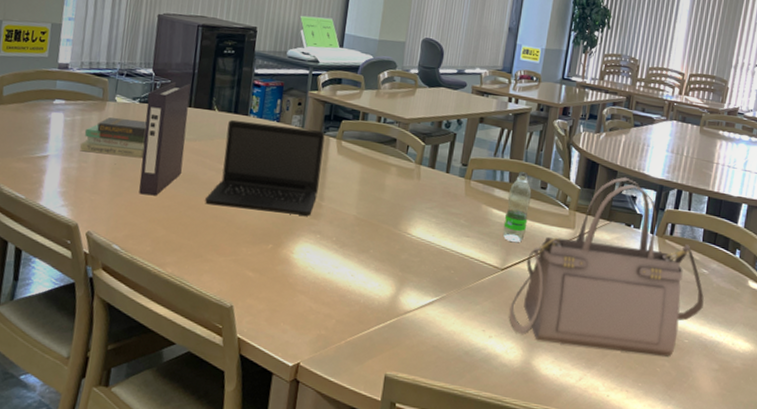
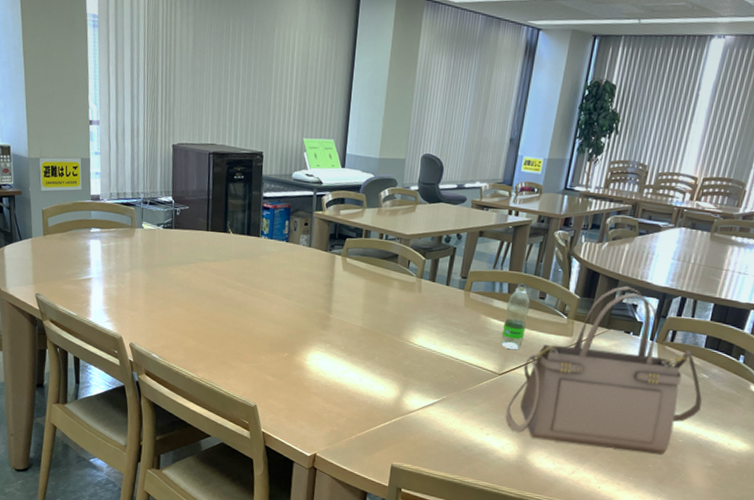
books: present [80,117,147,157] -> none [117,243,172,278]
binder: present [139,82,191,196] -> none [169,208,207,312]
laptop: present [205,119,325,216] -> none [227,241,331,327]

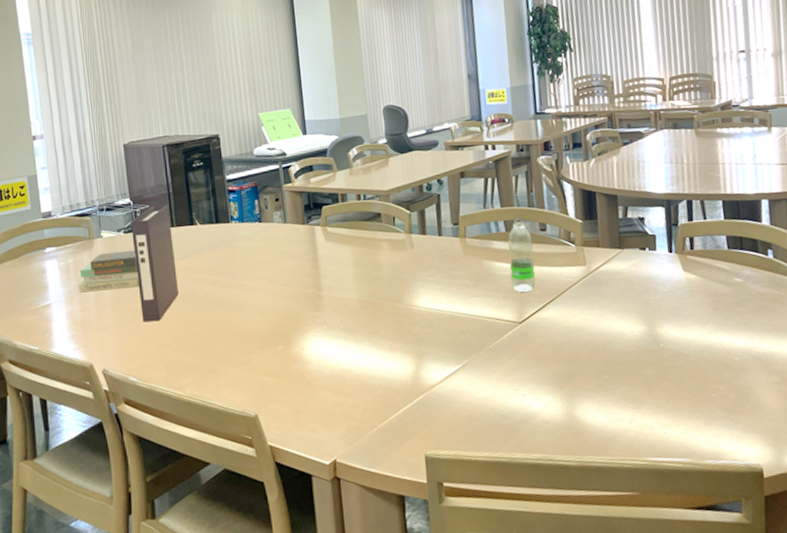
books: none [117,243,172,278] -> present [79,249,139,293]
binder: none [169,208,207,312] -> present [131,205,180,323]
handbag: present [505,285,702,455] -> none [537,199,747,389]

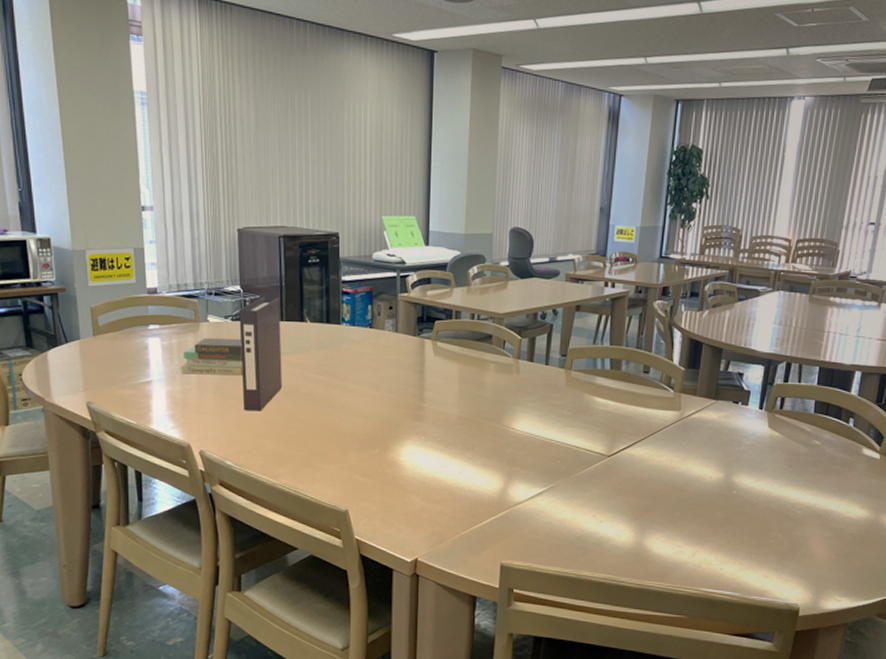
bottle: present [507,218,536,293] -> none [607,358,635,429]

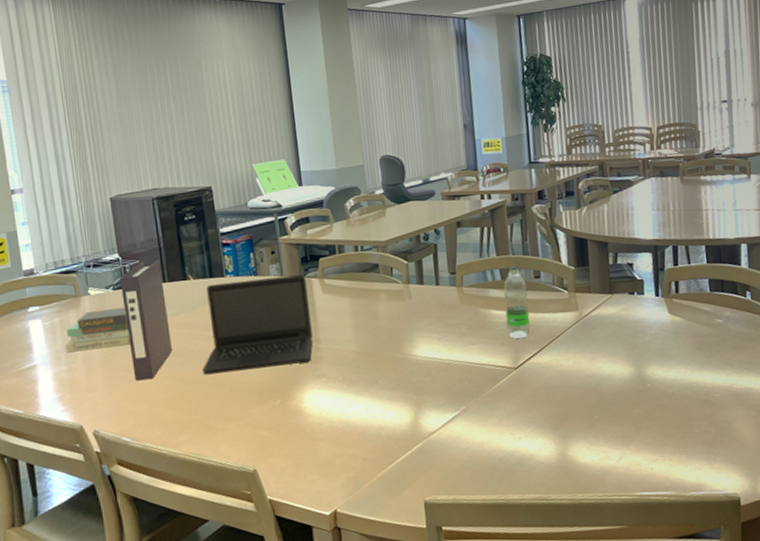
laptop: none [309,329,420,419] -> present [202,274,313,375]
bottle: none [607,358,635,429] -> present [503,266,531,339]

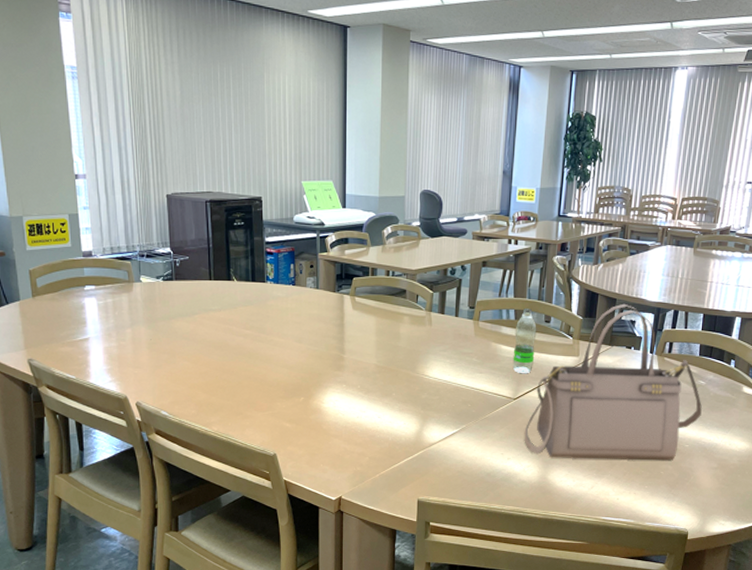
books: present [66,307,130,353] -> none [117,296,175,332]
binder: present [120,259,173,381] -> none [170,258,213,365]
laptop: present [202,274,313,375] -> none [237,287,339,369]
handbag: none [532,246,726,431] -> present [524,303,702,461]

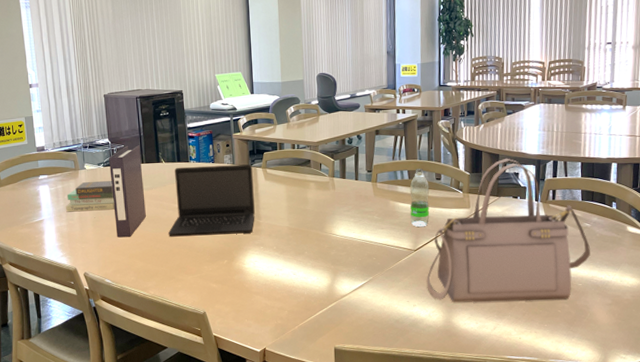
books: none [117,296,175,332] -> present [66,180,115,212]
binder: none [170,258,213,365] -> present [109,145,147,238]
laptop: none [237,287,339,369] -> present [168,164,255,237]

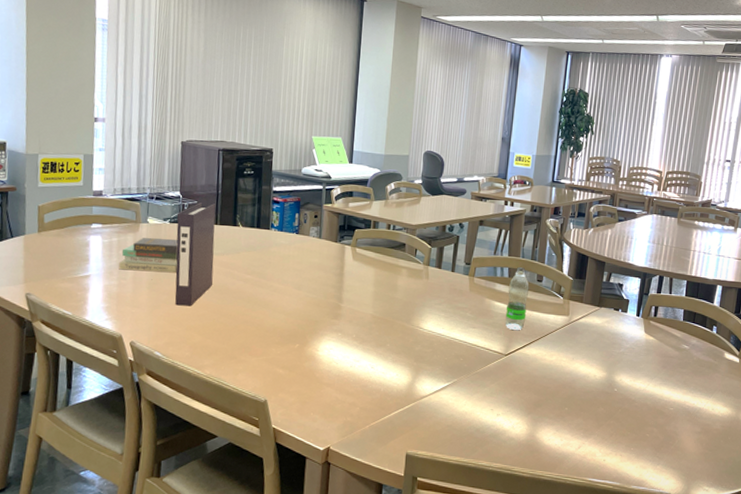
laptop: present [168,164,255,237] -> none [236,233,341,317]
handbag: present [426,158,590,303] -> none [514,267,686,423]

